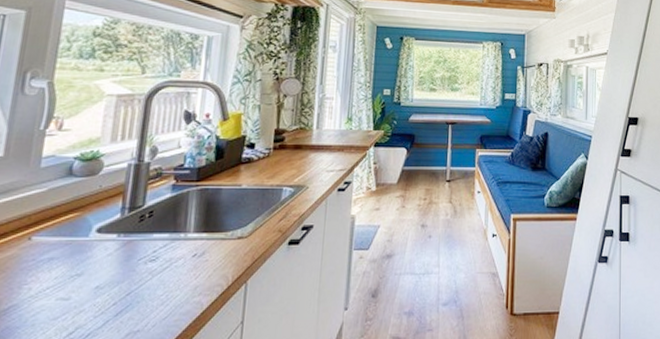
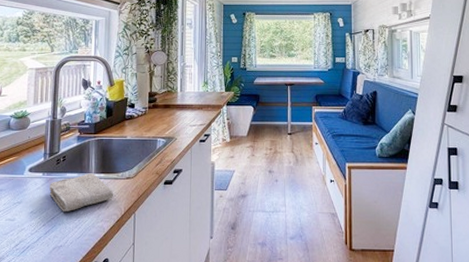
washcloth: none [125,233,219,284] -> present [49,173,114,211]

